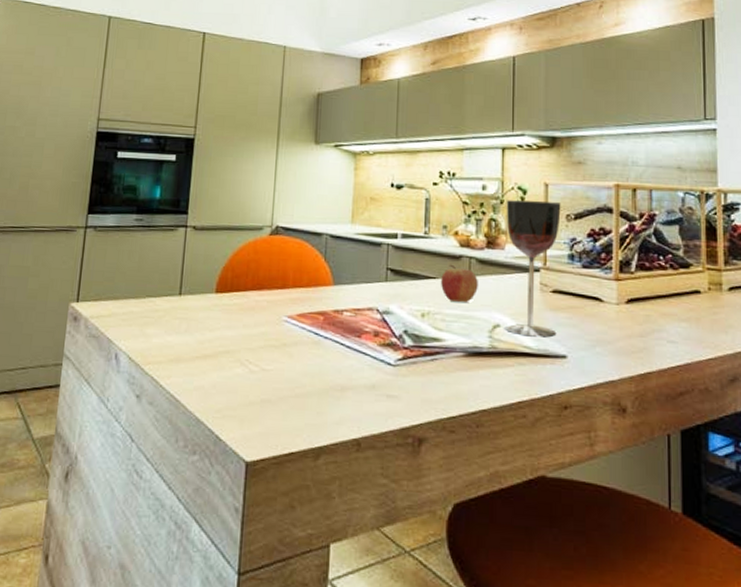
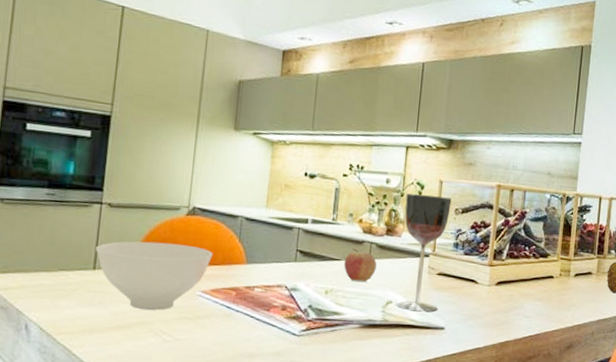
bowl: none [180,264,299,338] -> present [95,241,214,310]

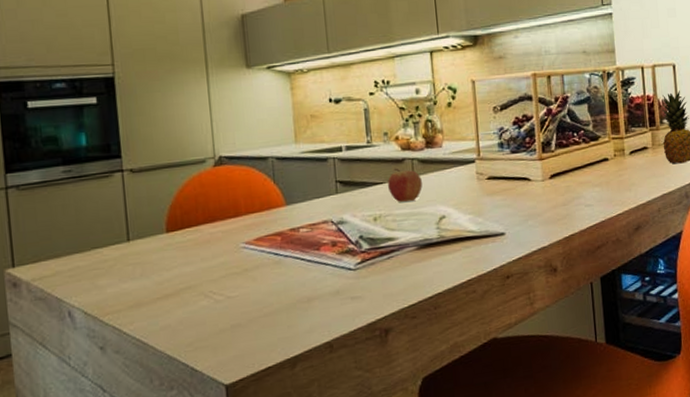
bowl: present [95,241,214,310] -> none [125,197,250,273]
wineglass: present [396,193,452,312] -> none [439,96,495,222]

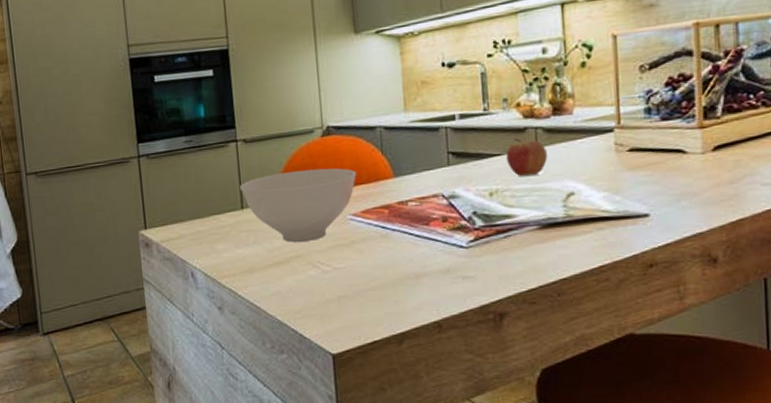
bowl: none [125,197,250,273] -> present [239,168,357,242]

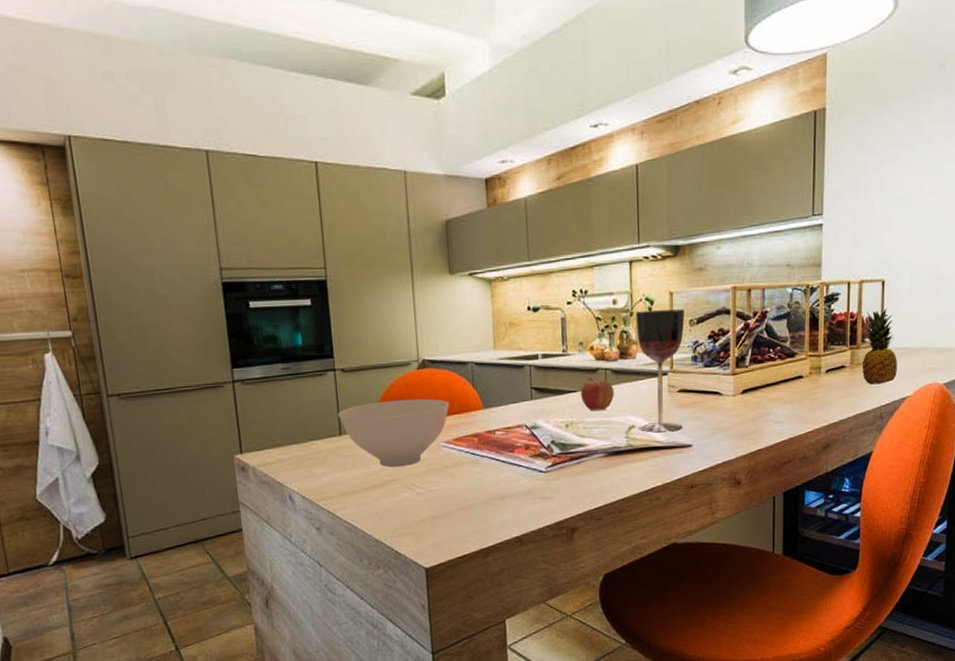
wineglass: none [570,54,637,200] -> present [635,309,685,433]

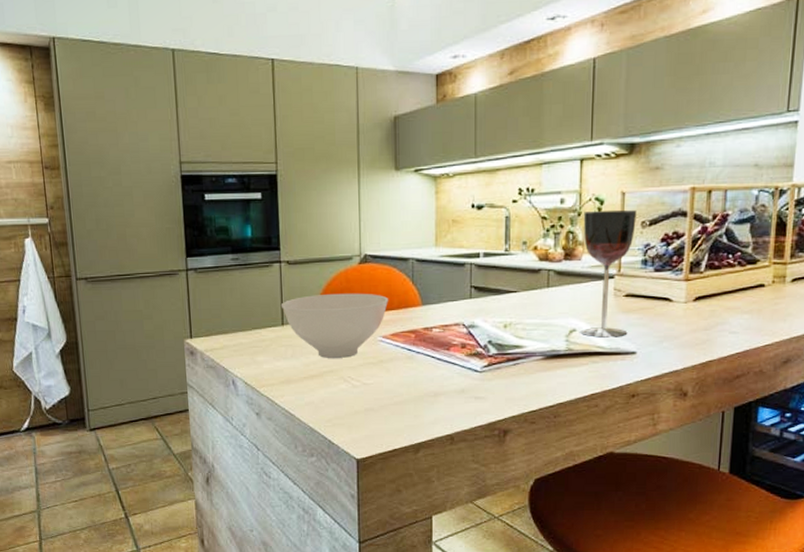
fruit: present [581,377,614,411] -> none [522,278,556,312]

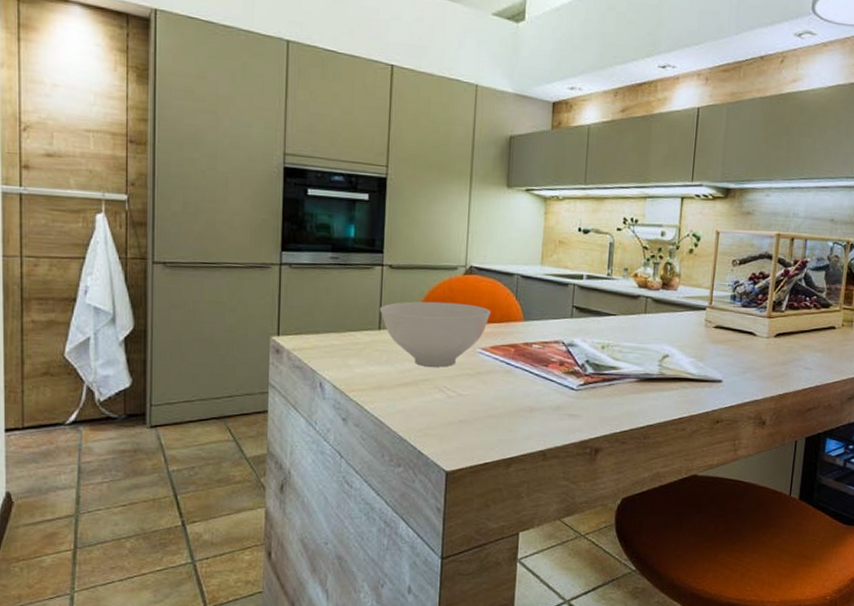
wineglass: present [580,209,637,338] -> none [672,246,729,366]

